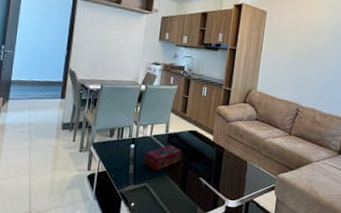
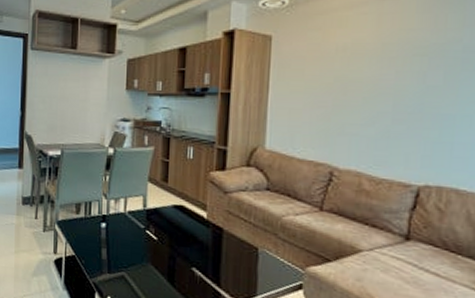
tissue box: present [144,145,182,171] -> none [119,224,166,257]

